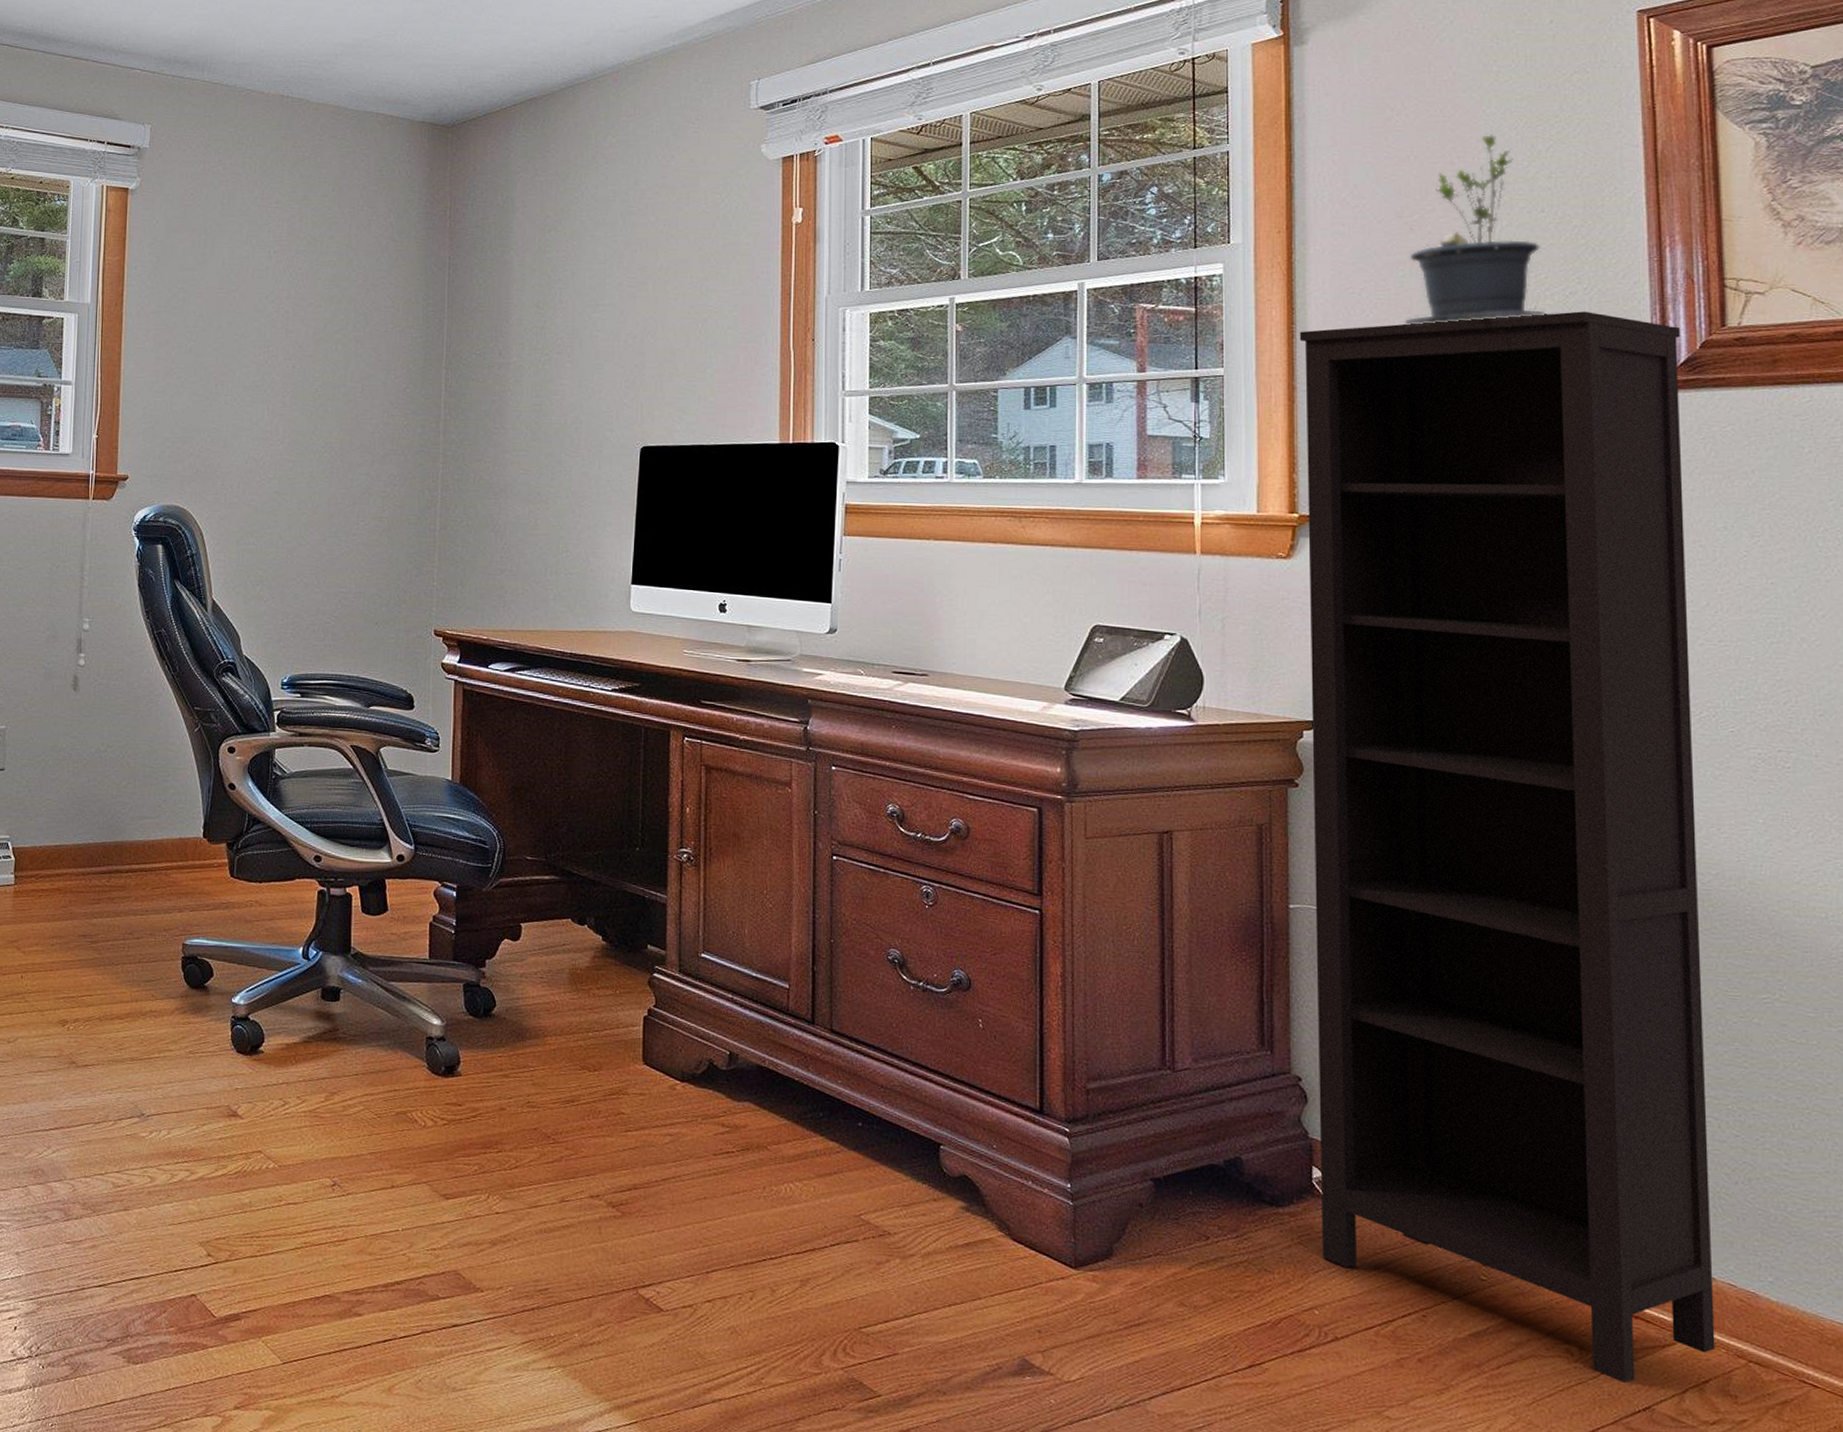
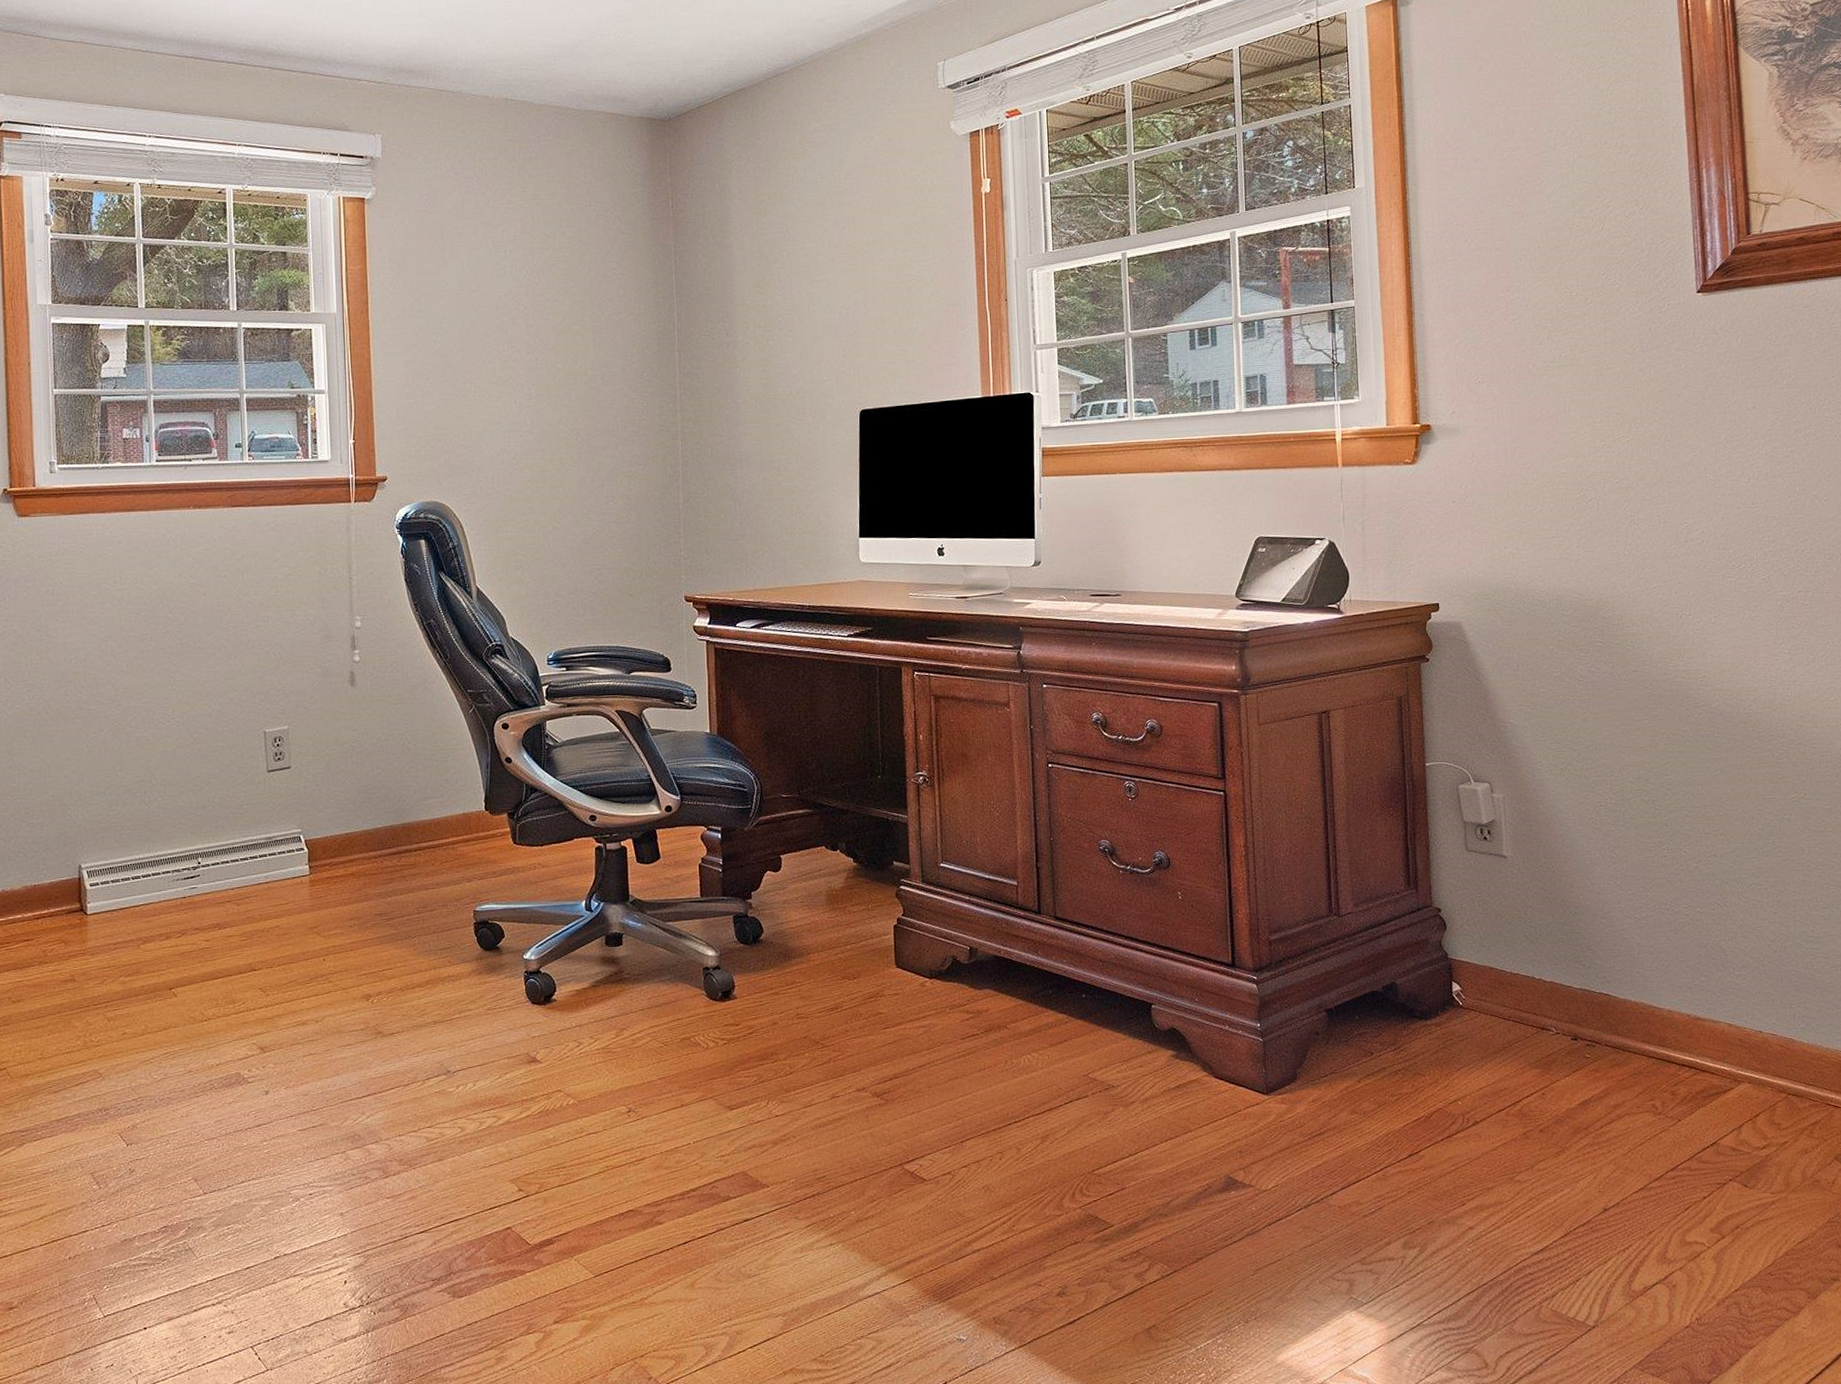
bookcase: present [1299,311,1715,1384] -> none [1414,229,1763,1126]
potted plant: present [1398,134,1547,325] -> none [1491,77,1612,251]

